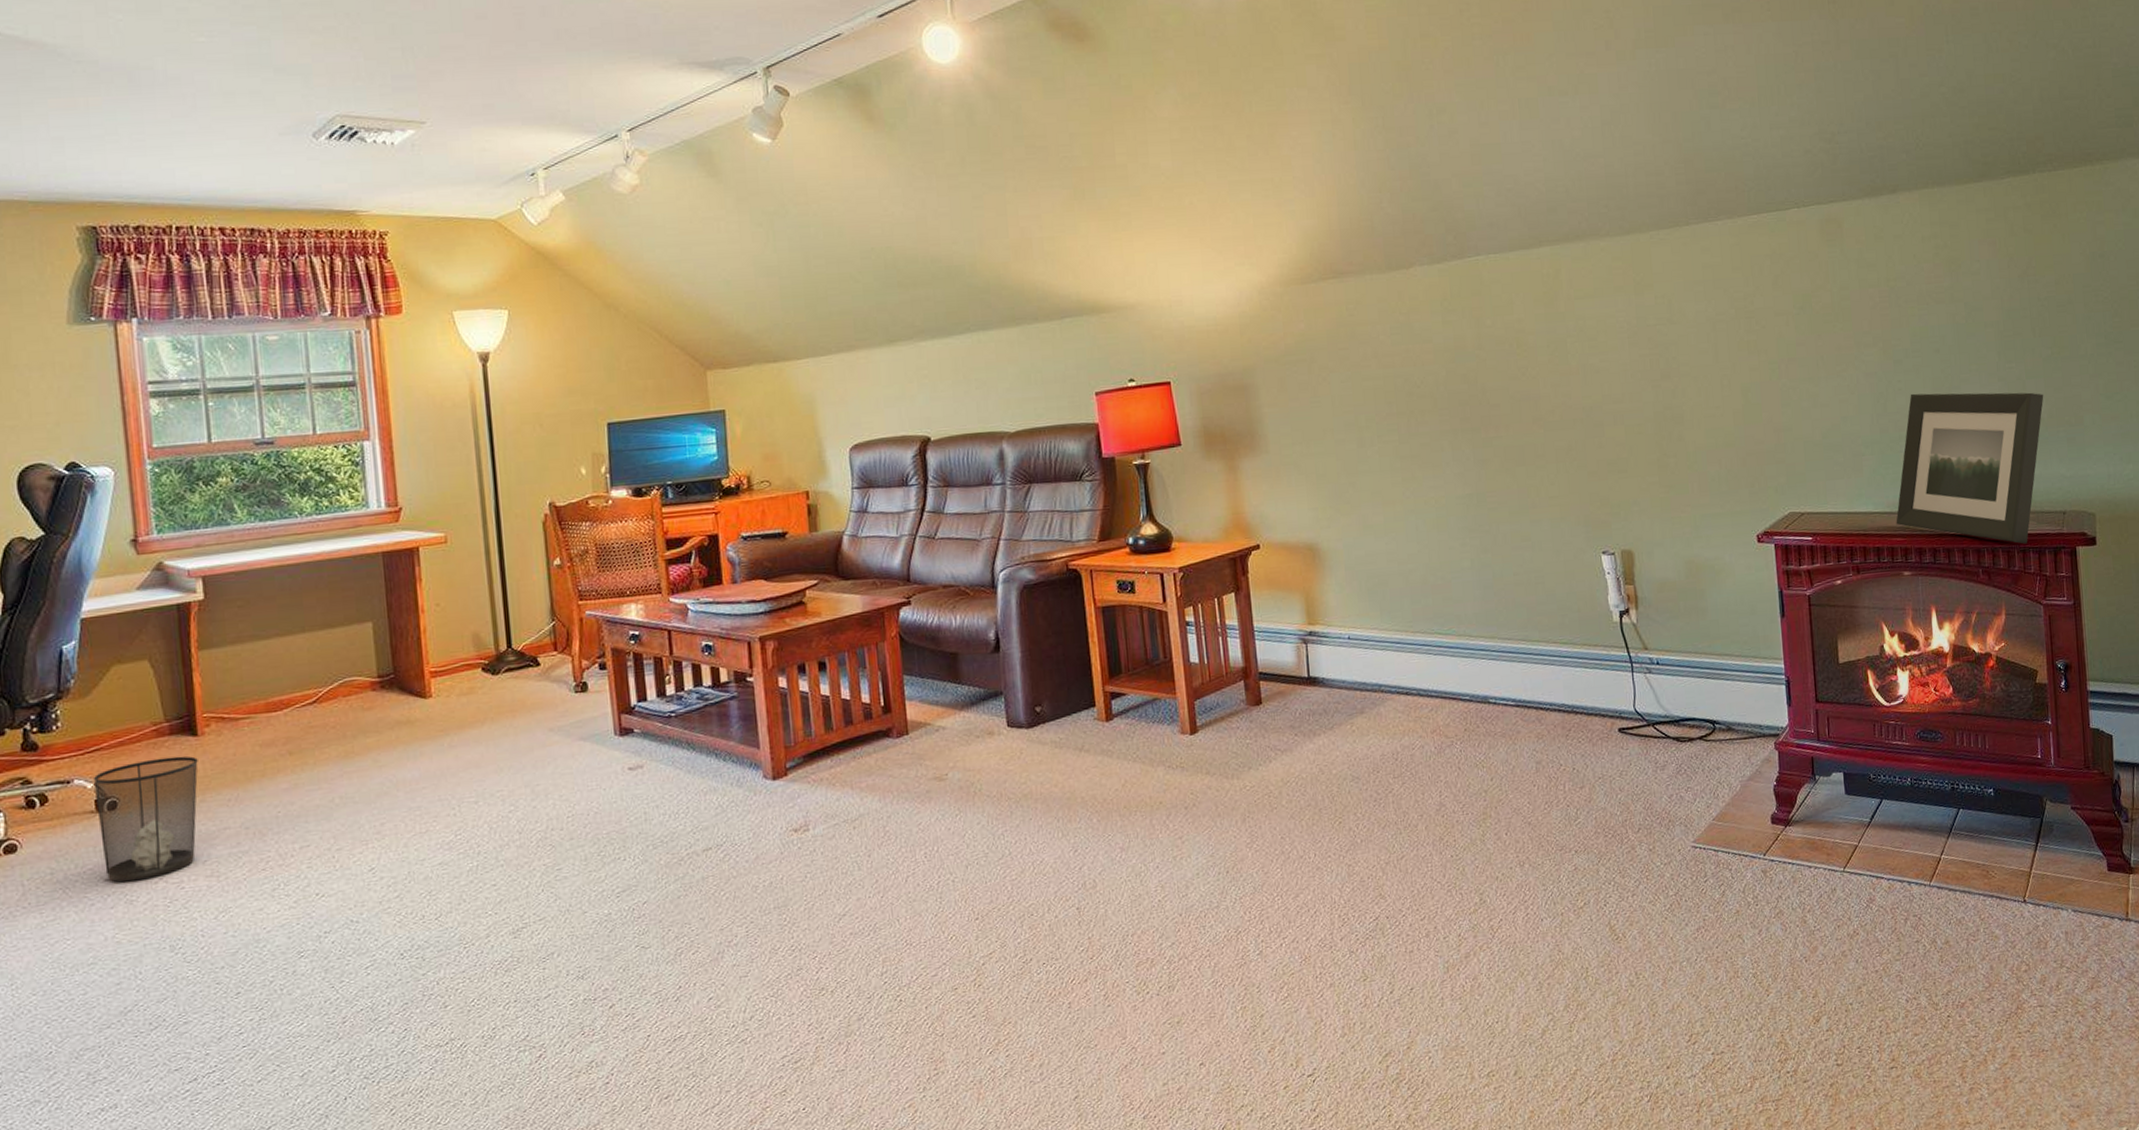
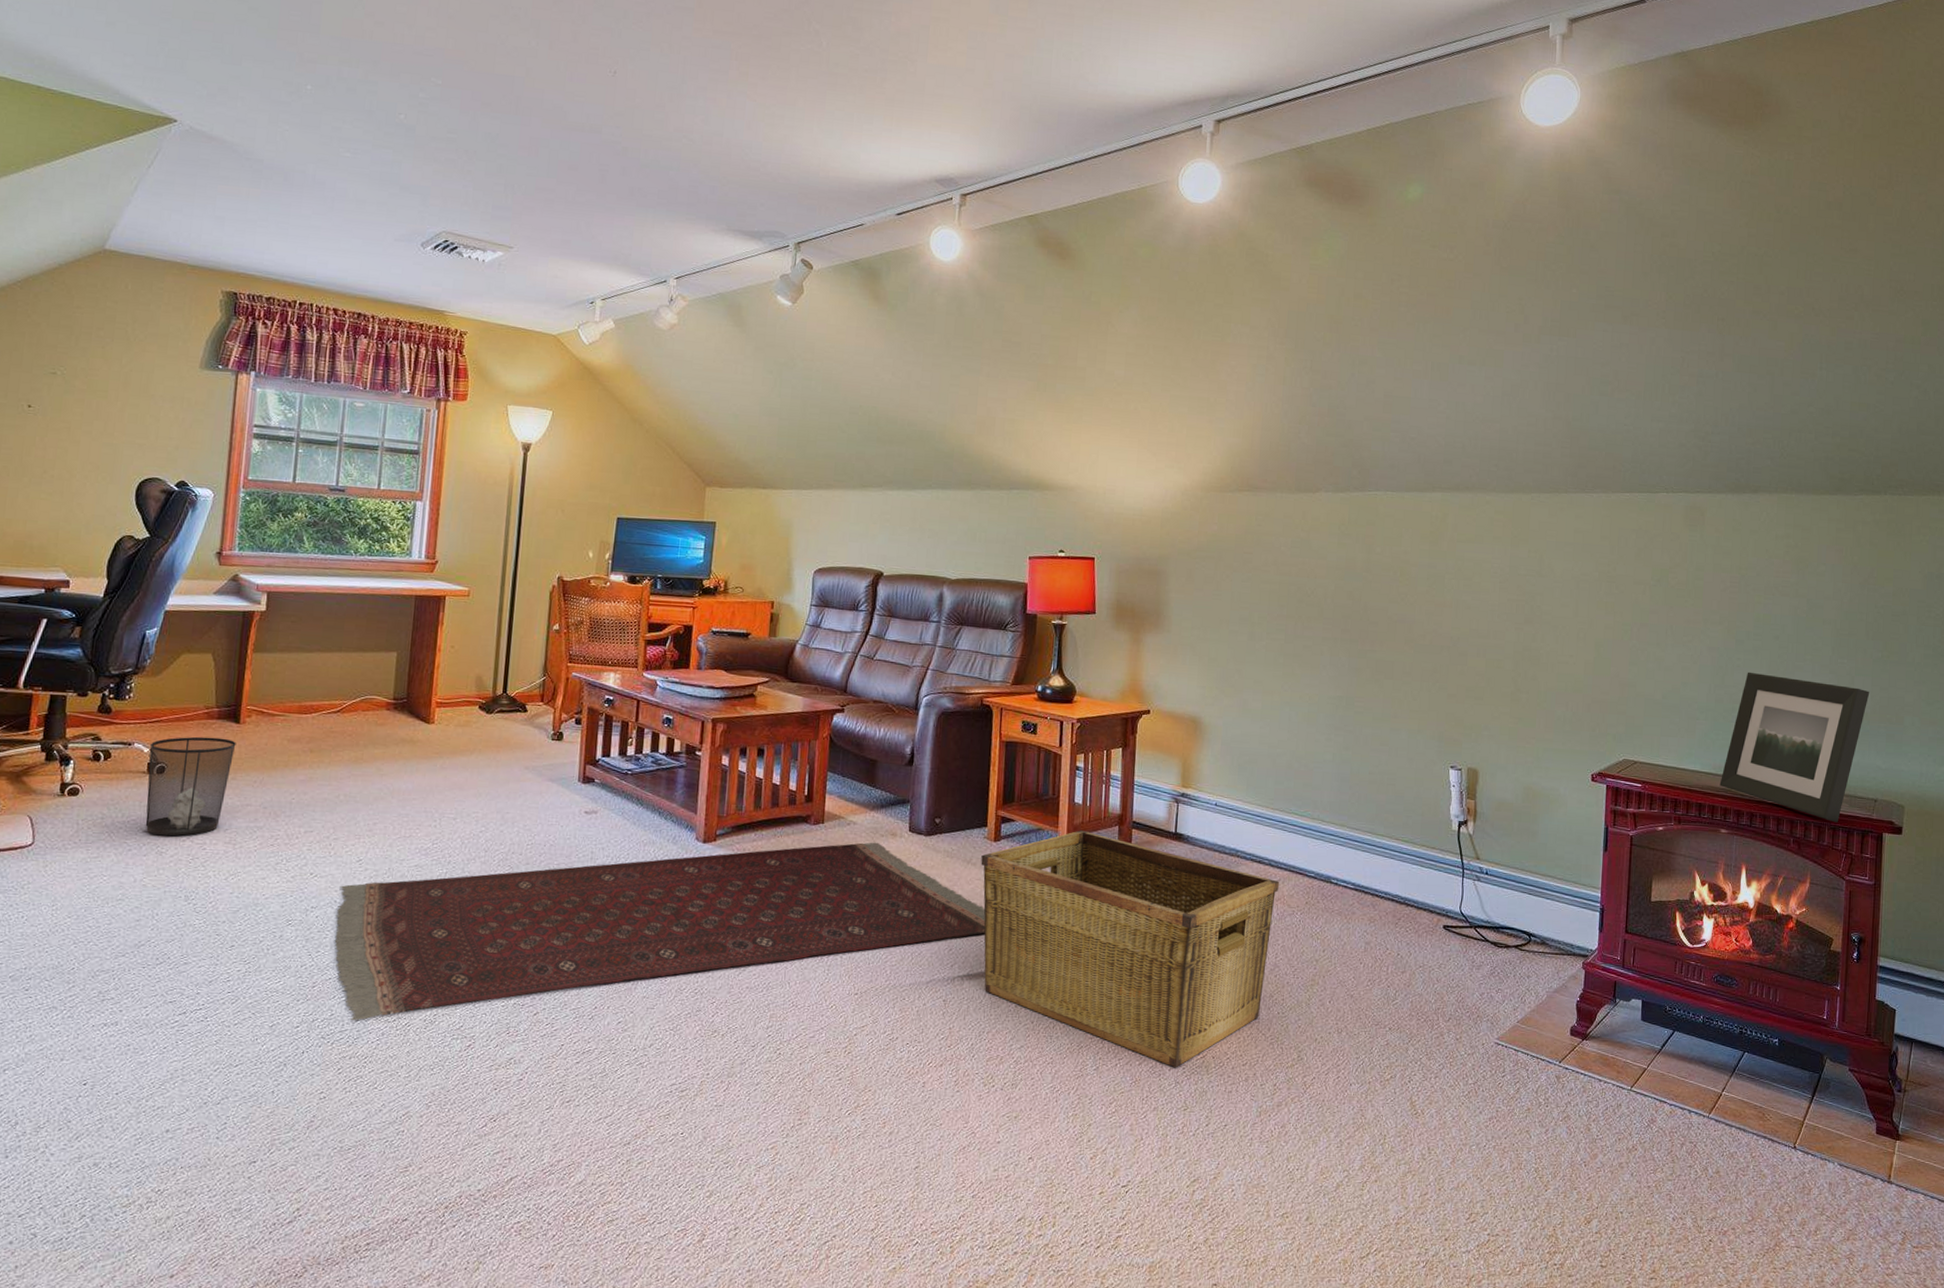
area rug: none [354,745,1112,1053] -> present [334,842,986,1021]
hamper: none [1094,692,1433,937] -> present [981,830,1280,1068]

